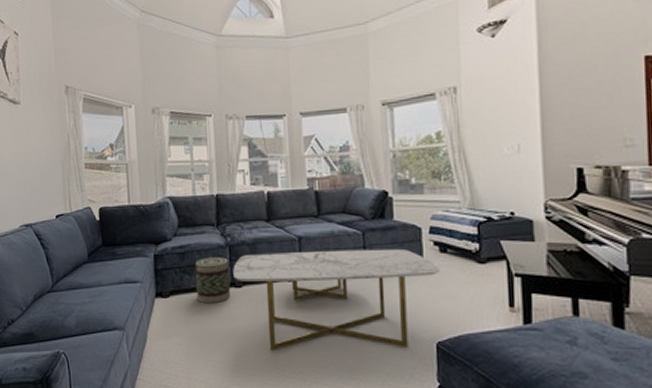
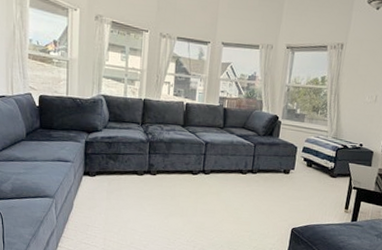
basket: present [194,256,231,304] -> none [119,148,149,185]
coffee table: present [233,248,441,351] -> none [150,150,305,230]

